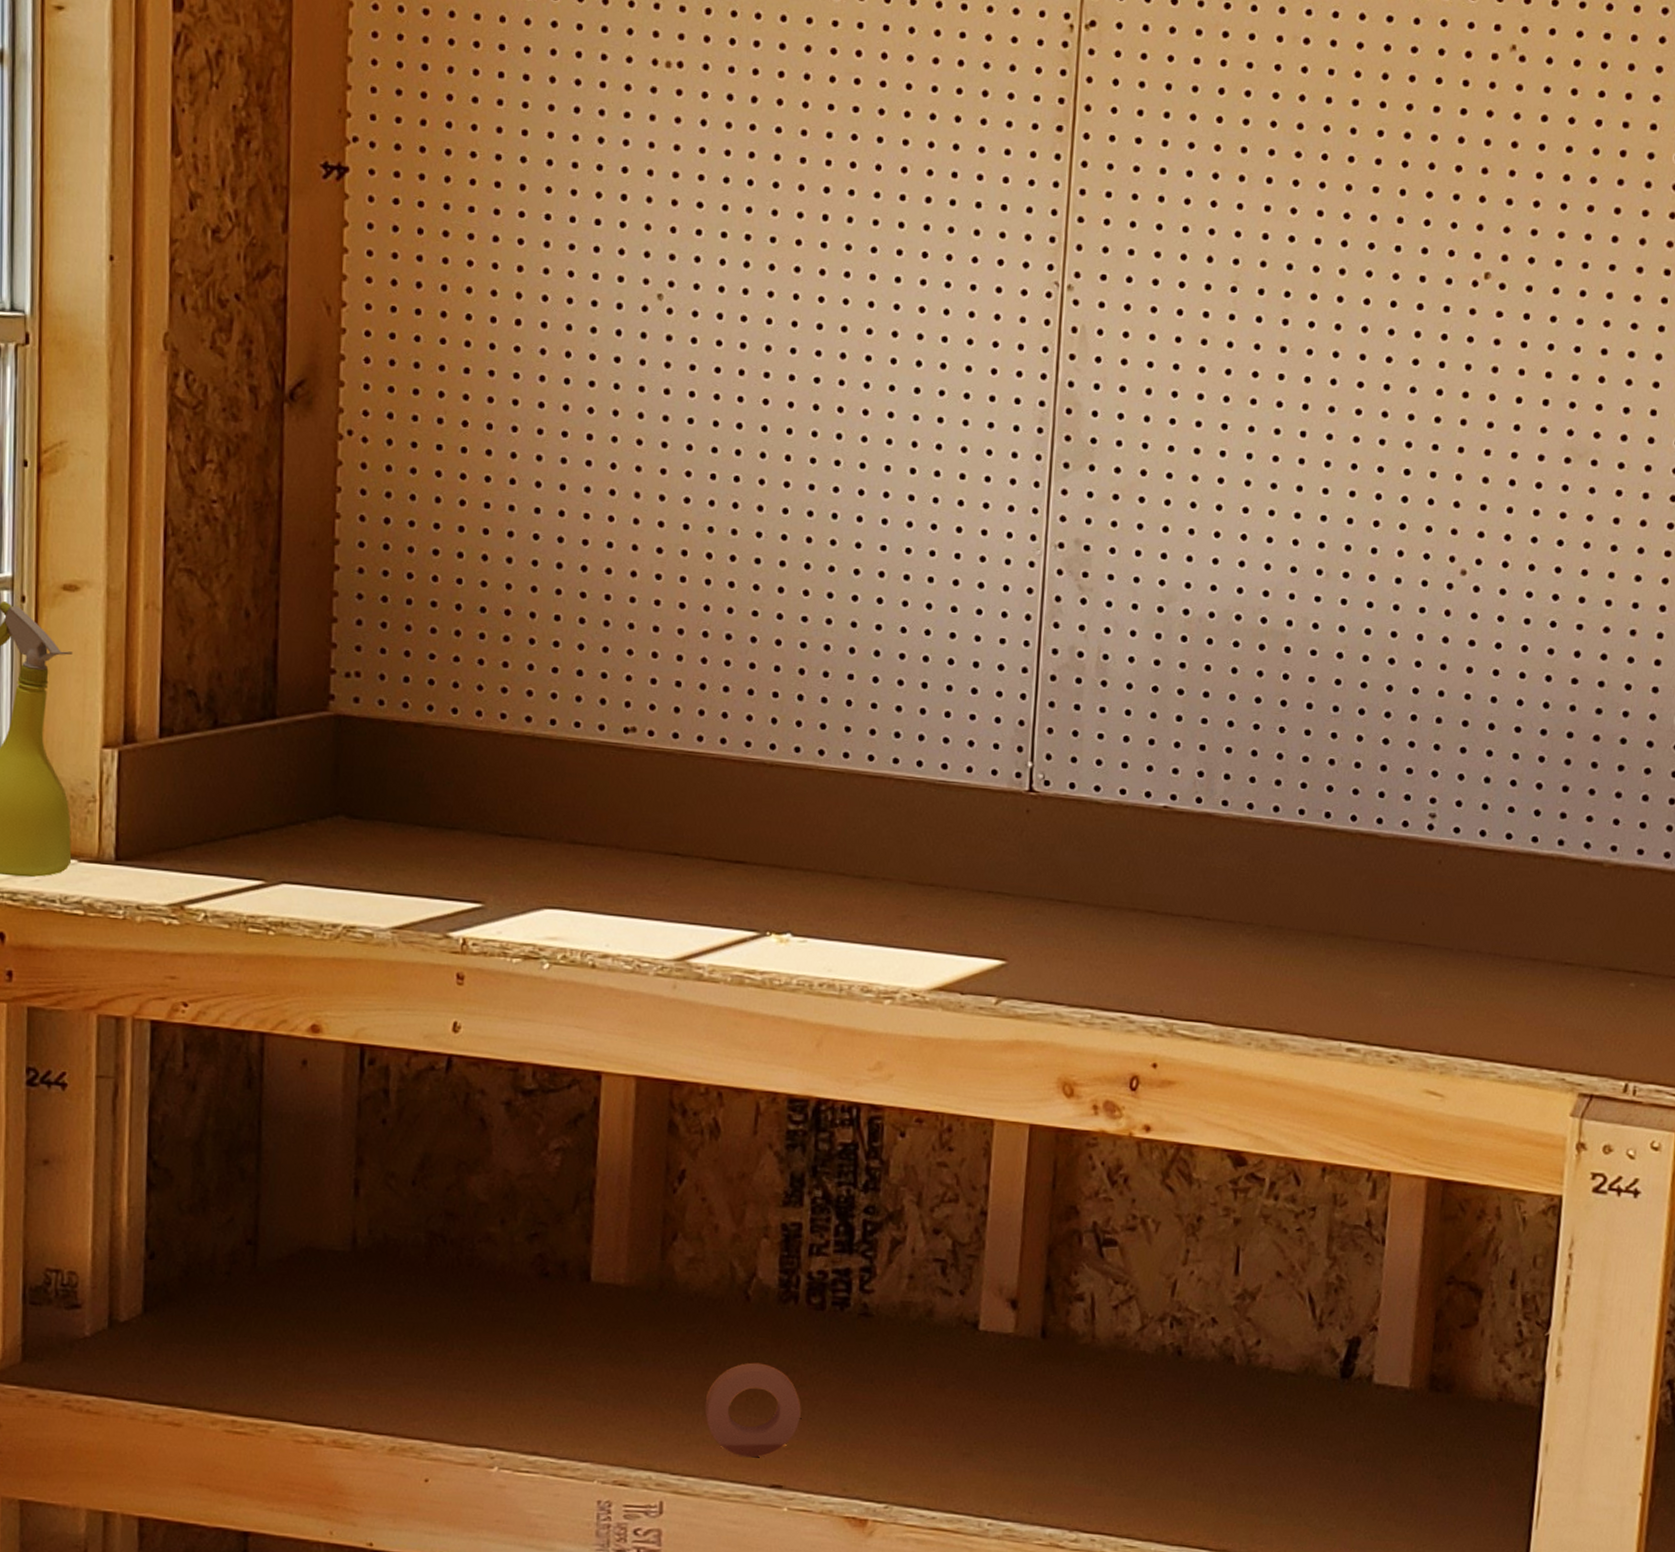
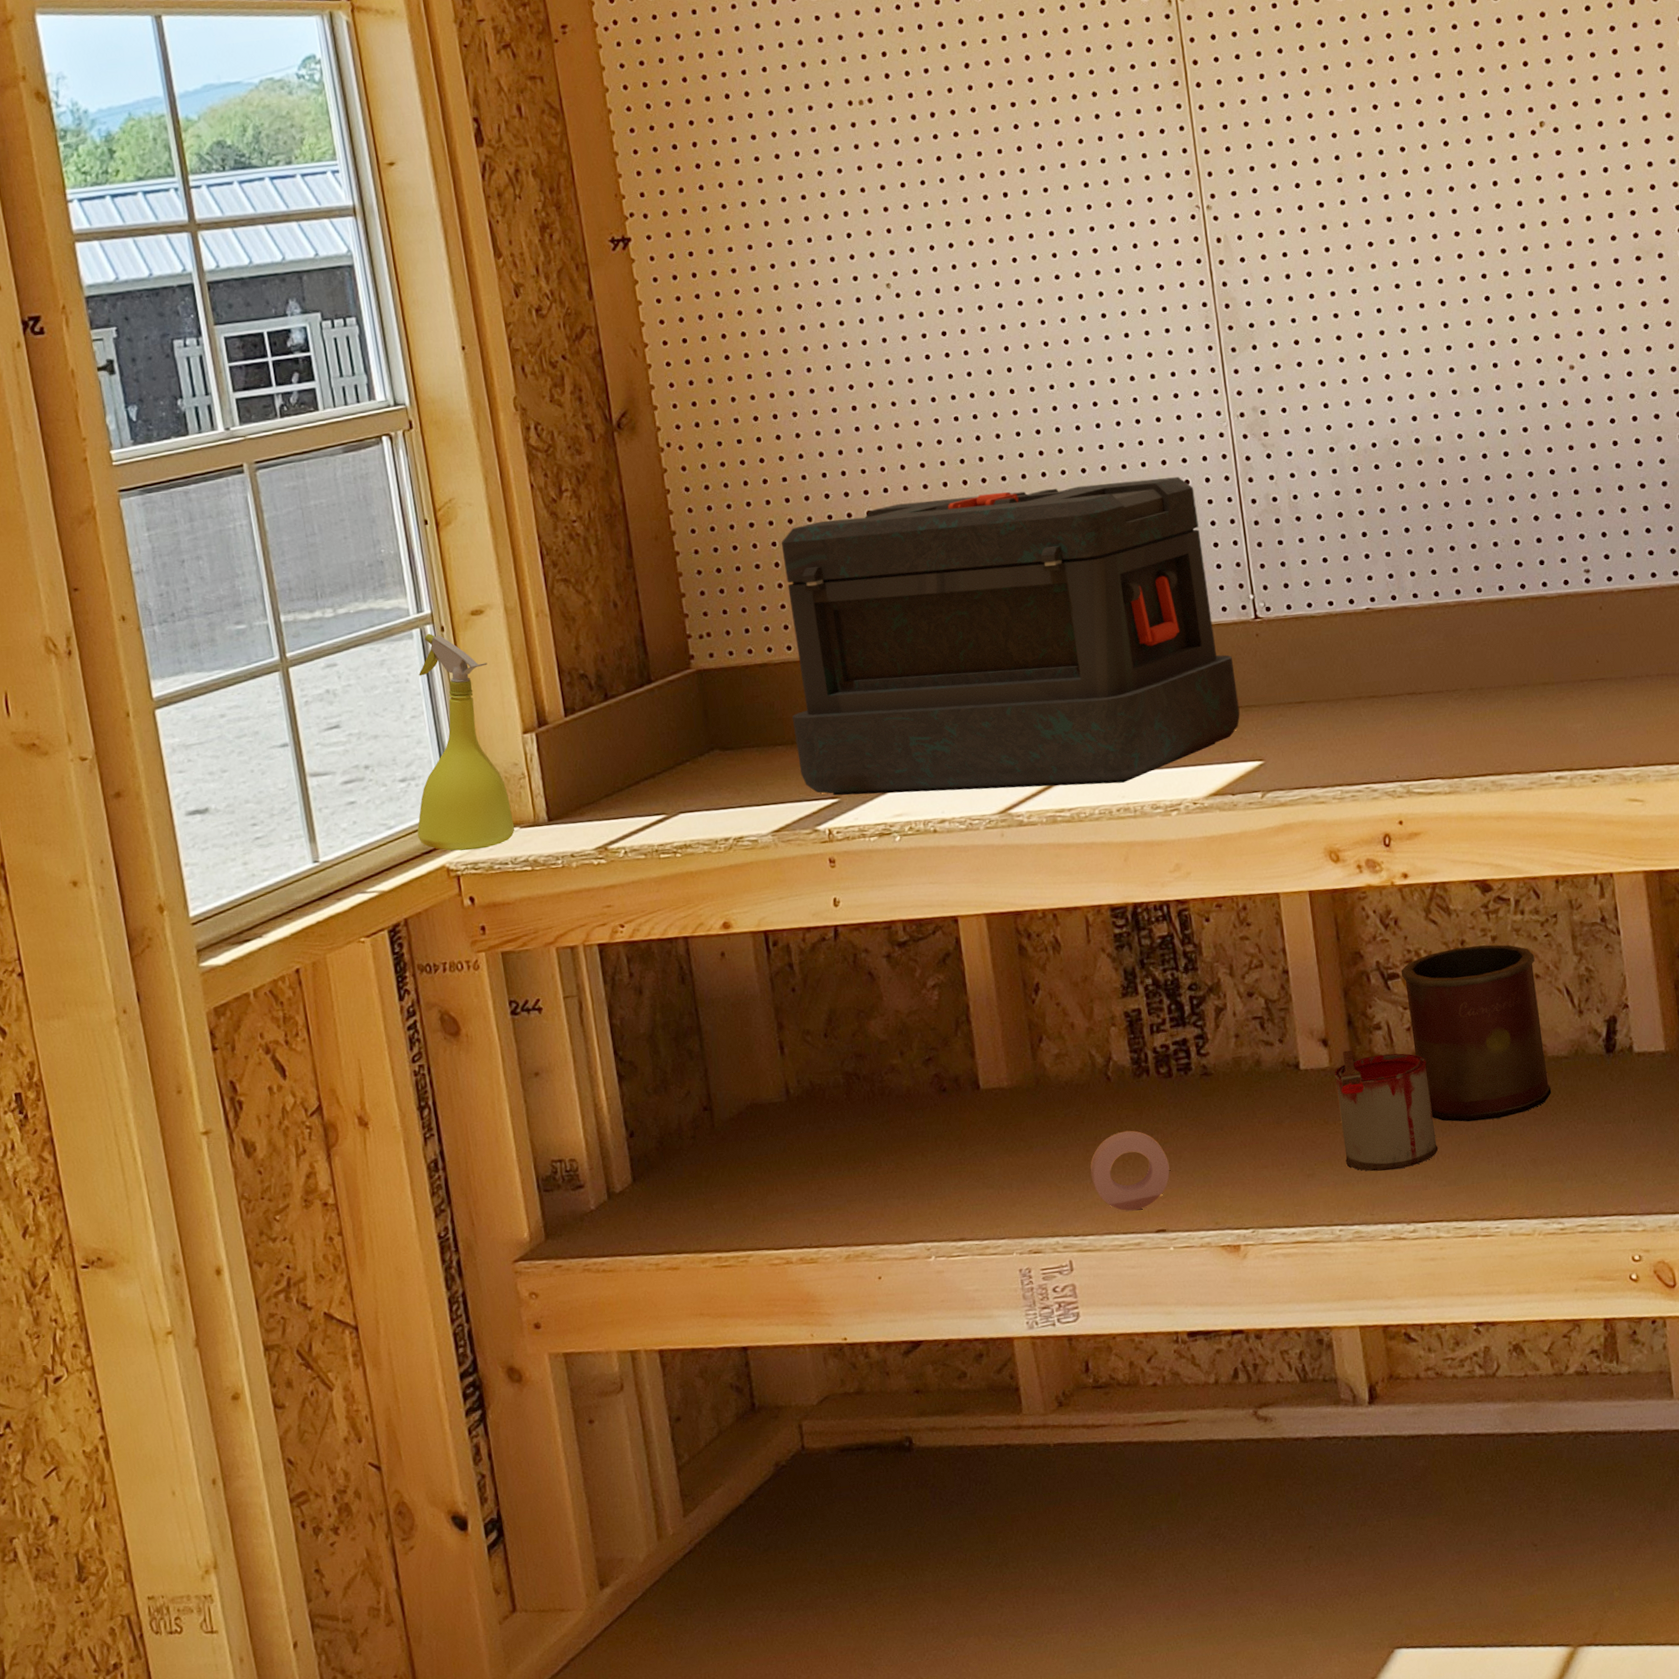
toolbox: none [441,564,993,954] -> present [781,477,1240,796]
paint can: none [1011,1318,1129,1467] -> present [1334,1050,1439,1172]
paint can: none [1117,1223,1280,1430] -> present [1400,944,1552,1122]

